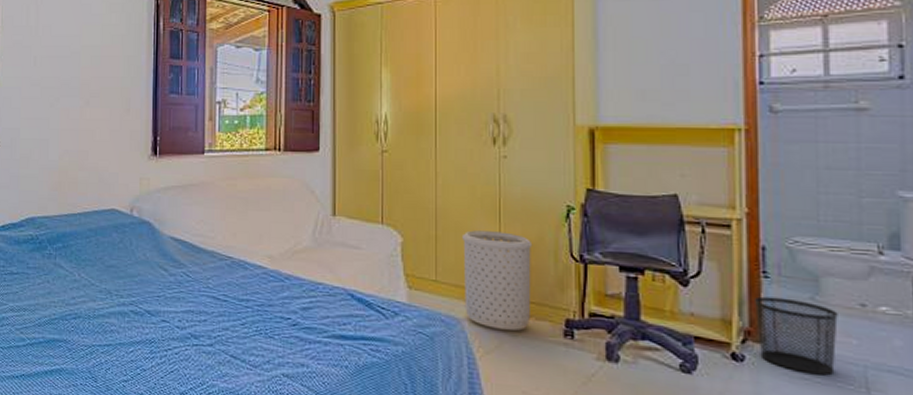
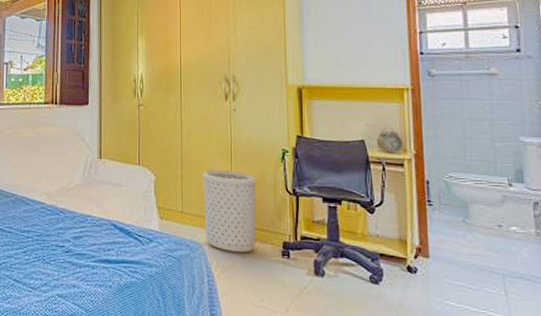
alarm clock: none [696,178,732,212] -> present [377,127,404,153]
waste bin: present [755,296,838,376] -> none [423,220,483,283]

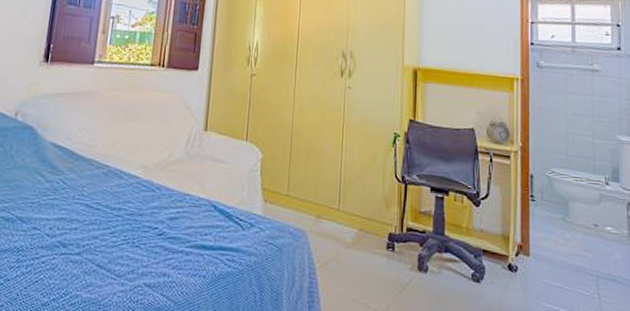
laundry basket: present [203,170,257,252] -> none [309,150,367,243]

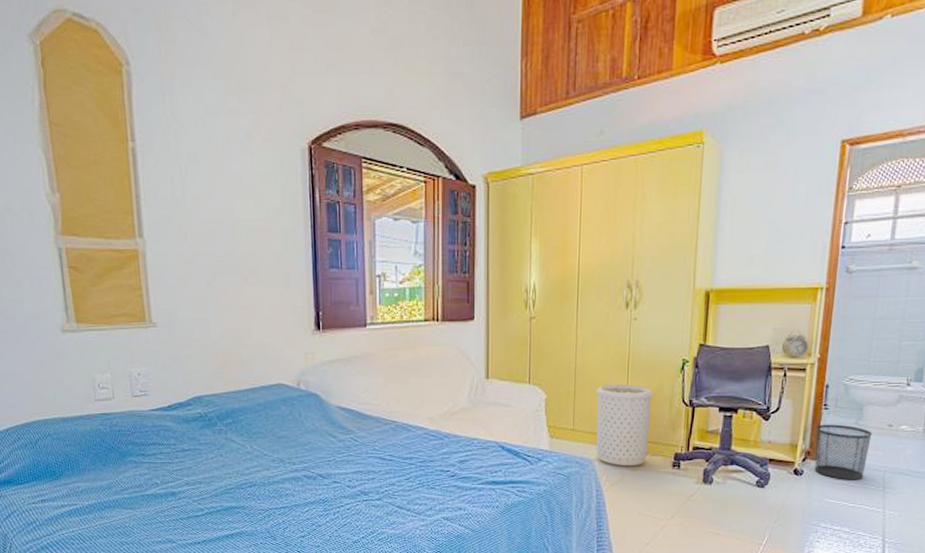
laundry basket: none [309,150,367,243] -> present [596,385,653,465]
waste bin: none [525,216,580,284] -> present [814,424,872,480]

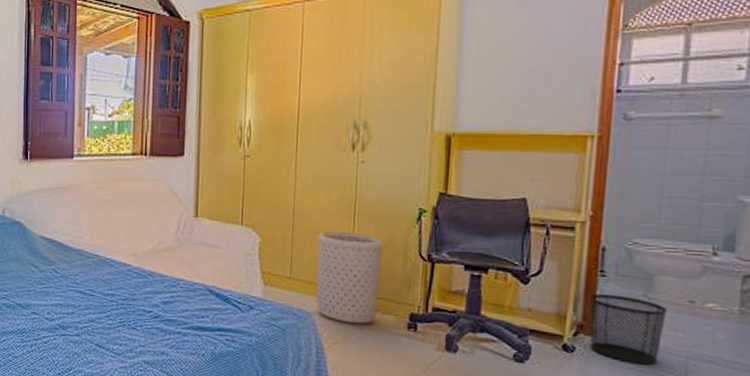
alarm clock: present [782,331,809,358] -> none [543,183,578,215]

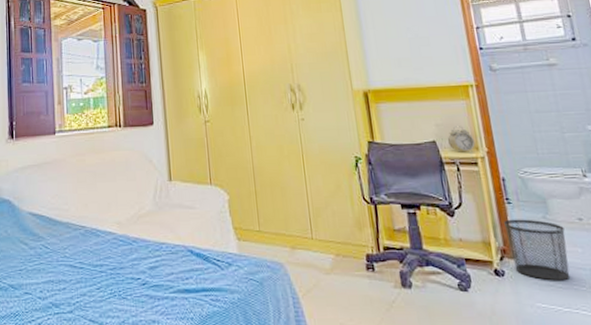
laundry basket: present [316,231,384,324] -> none [277,183,339,269]
alarm clock: none [543,183,578,215] -> present [448,126,475,152]

